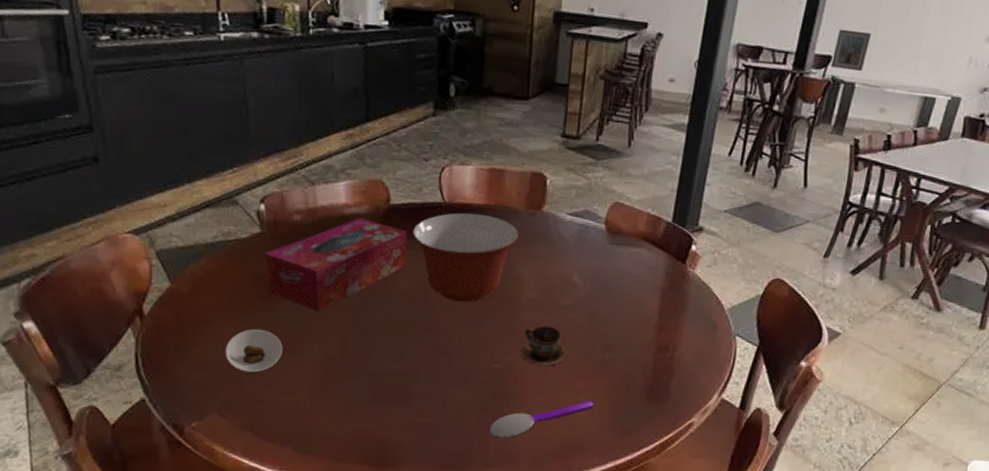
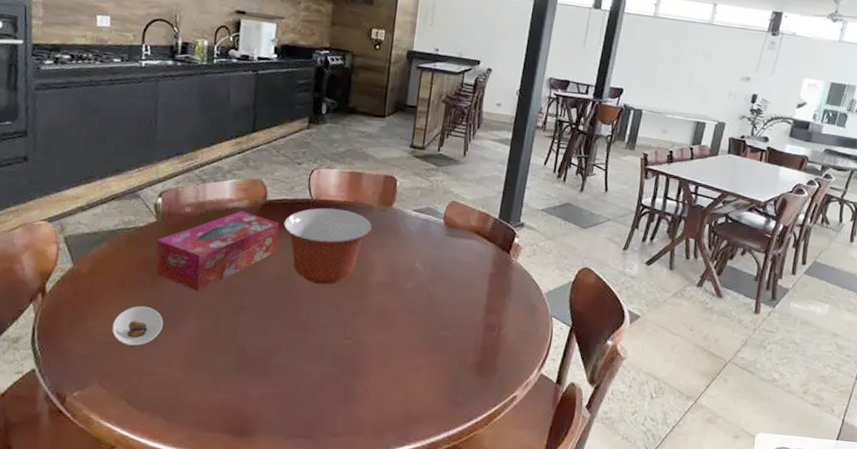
spoon: present [489,400,594,439] -> none [338,374,431,410]
cup: present [521,325,567,366] -> none [369,306,409,343]
picture frame: present [831,28,871,72] -> none [623,68,653,101]

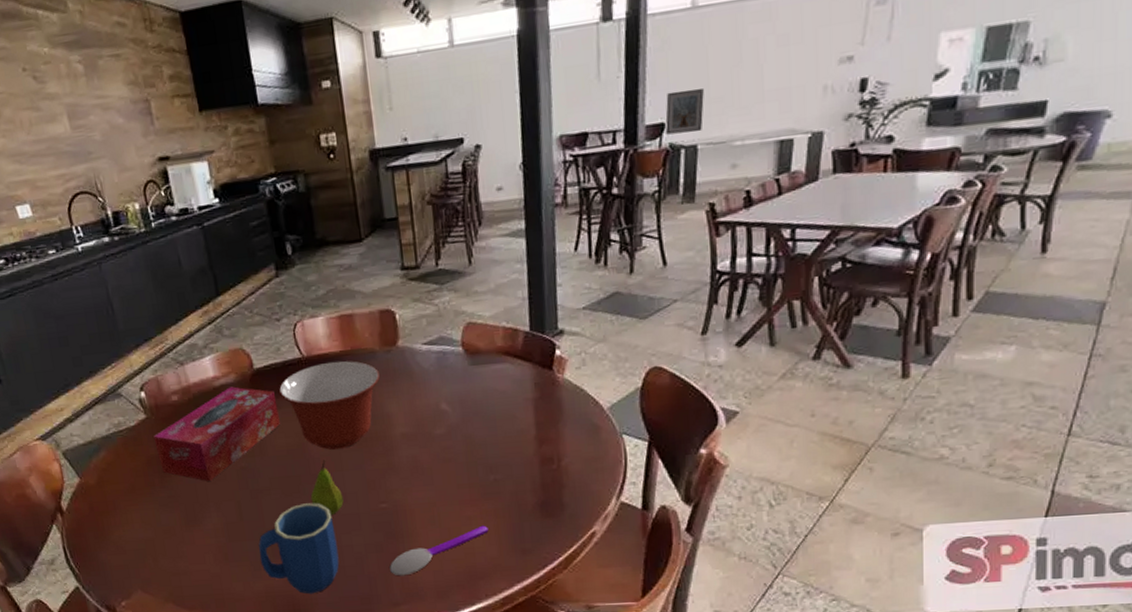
saucer: present [112,306,163,346] -> none [136,506,186,549]
mug: none [222,327,300,413] -> present [258,503,340,594]
fruit: none [284,291,314,343] -> present [310,459,344,516]
spoon: none [338,374,431,410] -> present [390,525,489,576]
picture frame: none [623,68,653,101] -> present [665,88,704,135]

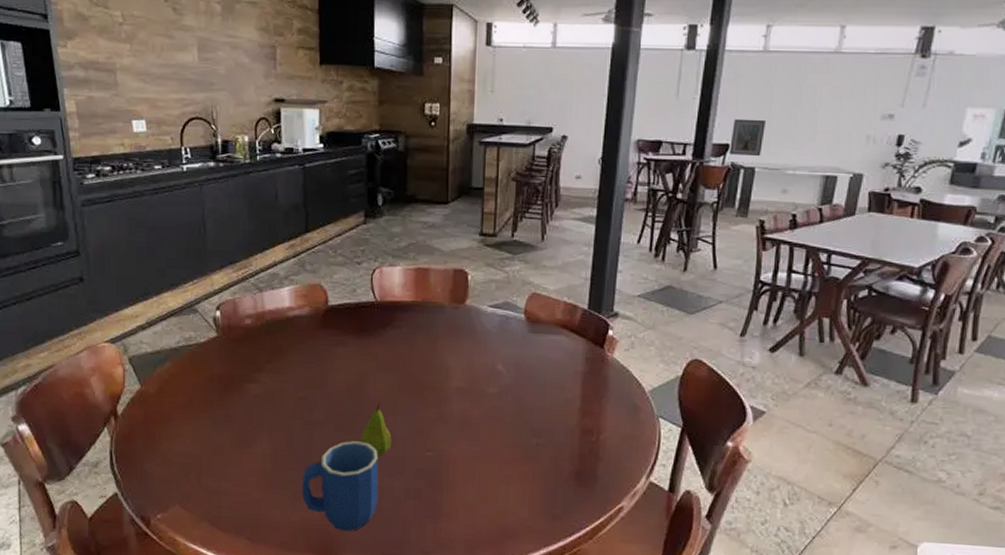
tissue box: present [153,386,280,482] -> none [220,319,345,407]
mixing bowl: present [279,361,380,450] -> none [349,309,444,393]
spoon: present [390,525,489,576] -> none [425,486,524,526]

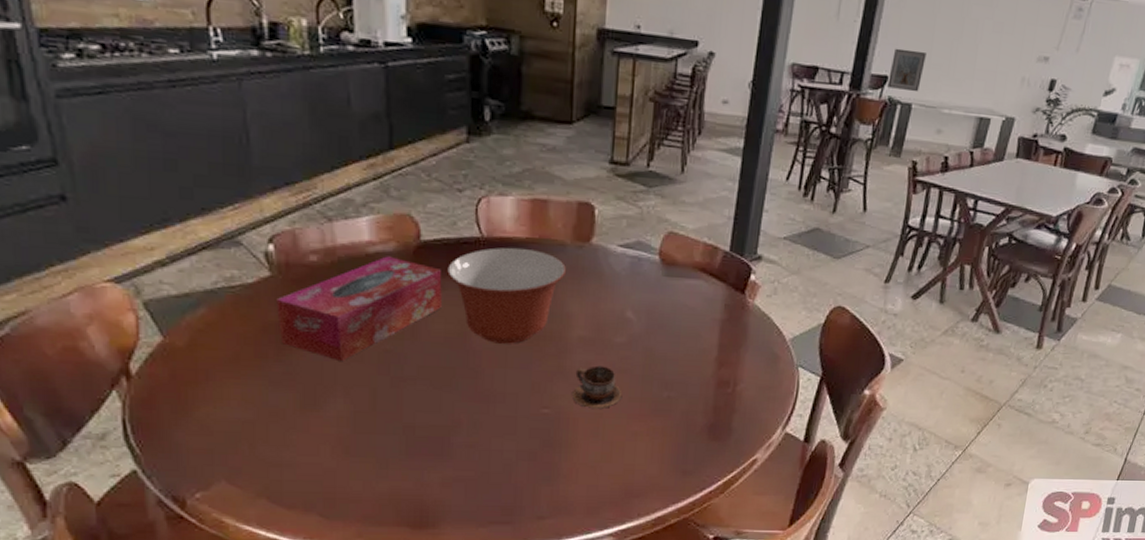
tissue box: none [220,319,345,407] -> present [276,256,442,362]
mug: present [301,441,379,532] -> none [389,399,486,500]
mixing bowl: none [349,309,444,393] -> present [447,247,566,344]
fruit: present [361,401,392,457] -> none [463,353,501,416]
cup: none [452,413,495,453] -> present [572,365,622,409]

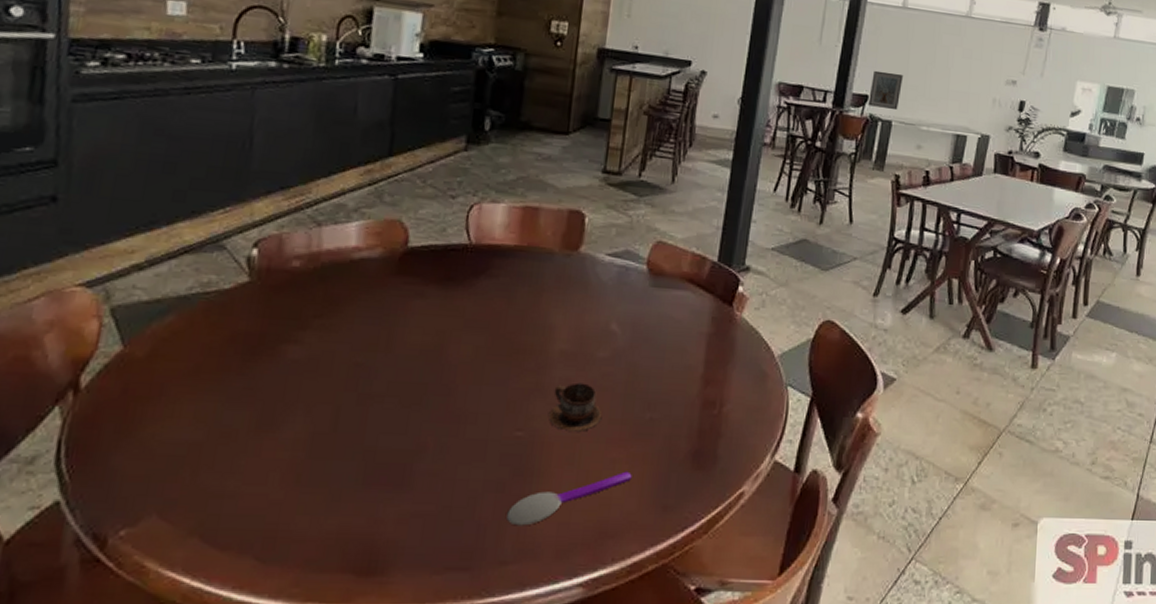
tissue box: present [276,256,442,362] -> none [247,262,425,376]
mixing bowl: present [447,247,566,344] -> none [431,255,552,358]
spoon: none [540,442,653,488] -> present [506,471,632,526]

